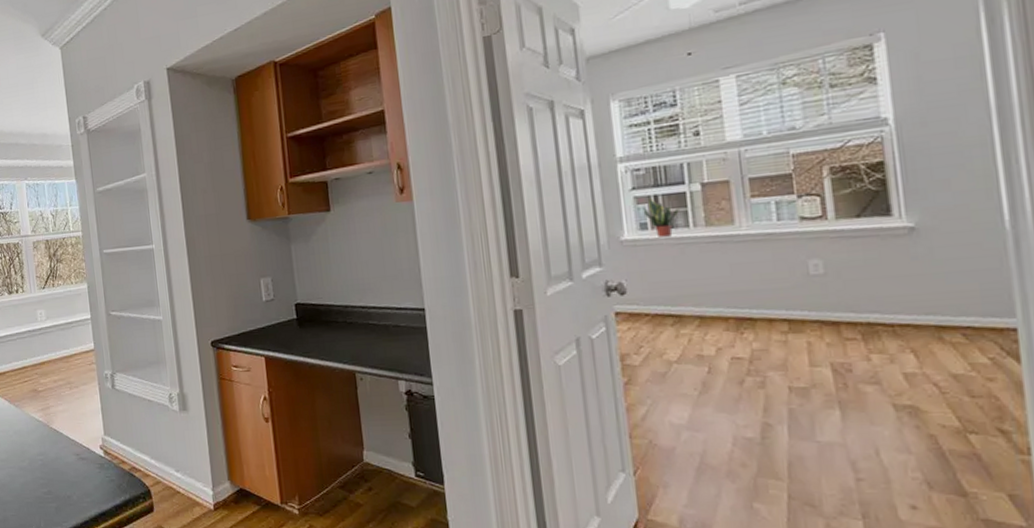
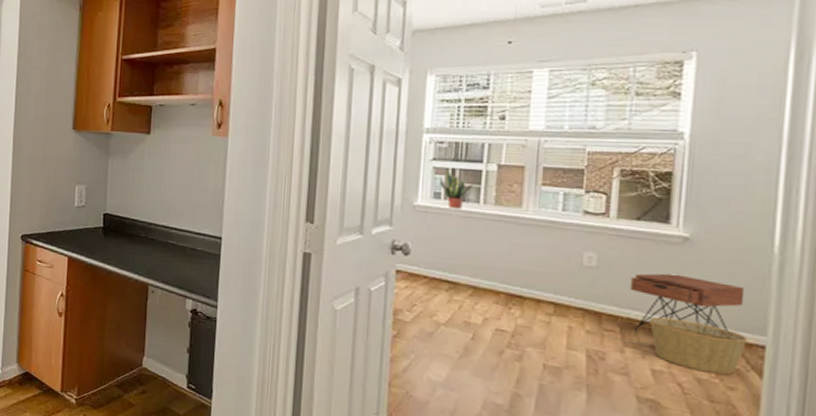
nightstand: none [861,267,986,335] -> present [629,273,745,338]
basket: none [891,314,997,367] -> present [650,316,747,375]

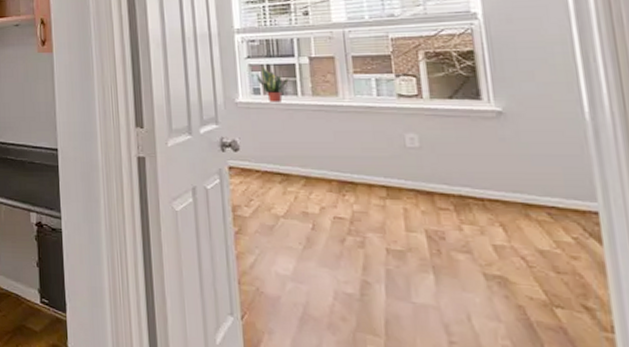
nightstand: present [629,273,745,338] -> none [454,148,568,207]
basket: present [650,316,747,375] -> none [481,191,579,244]

